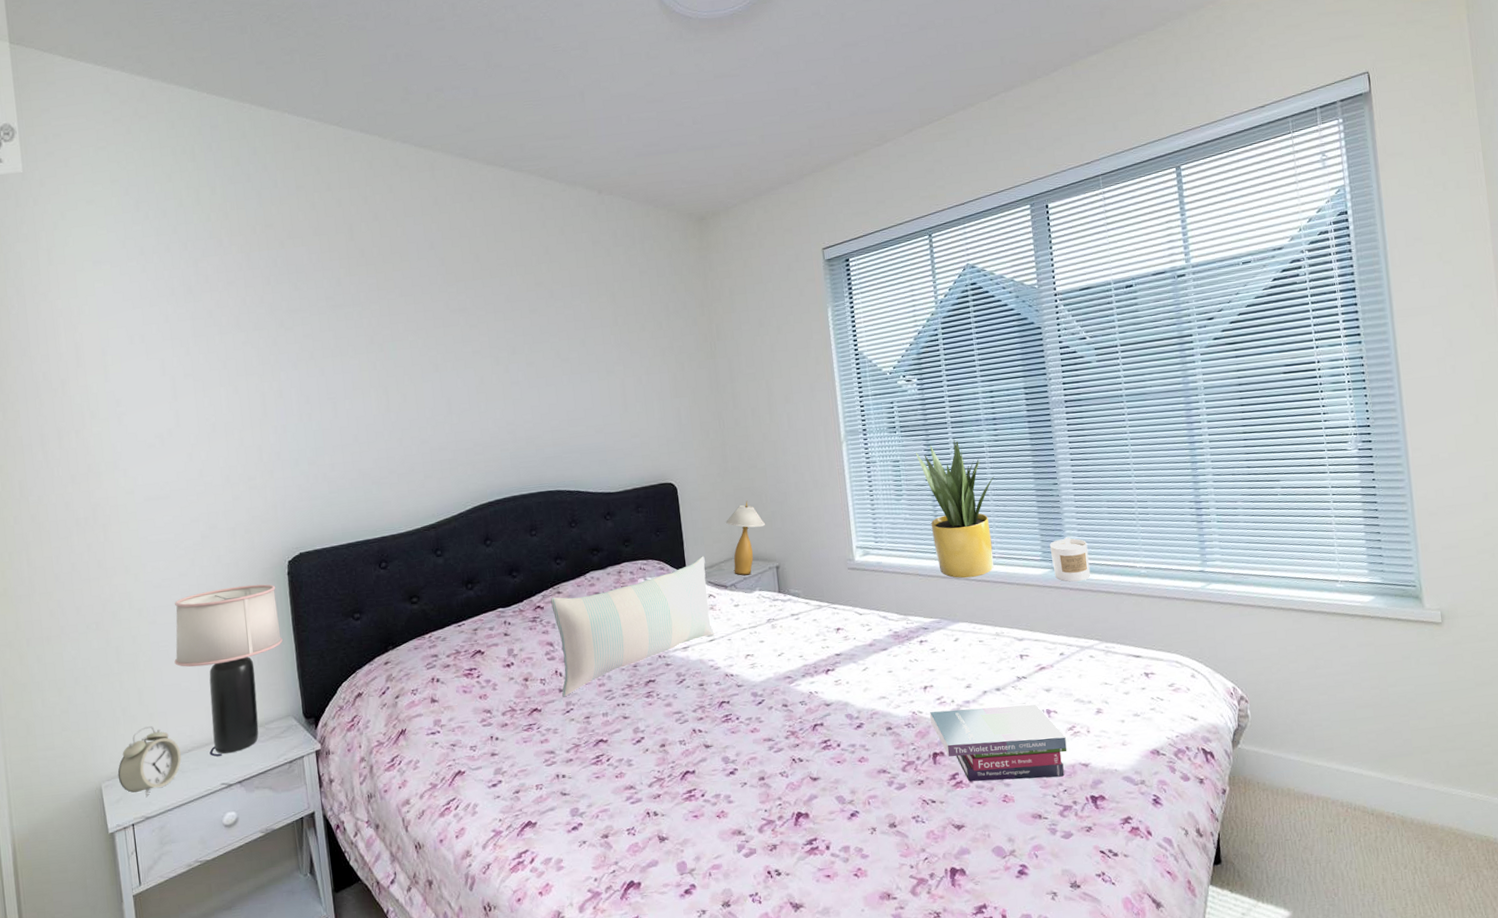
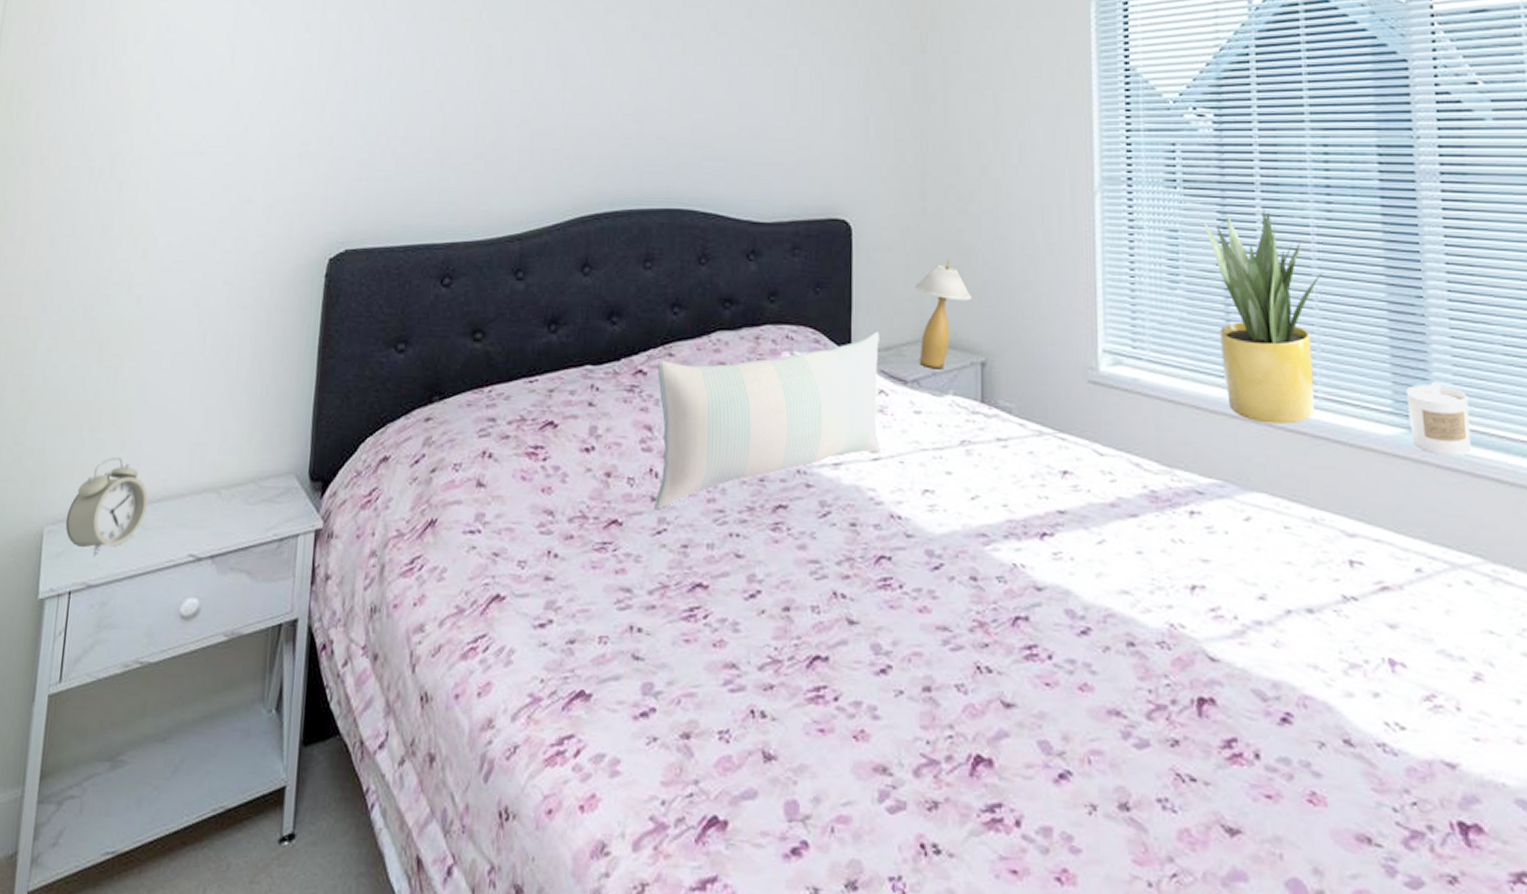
table lamp: present [174,584,283,757] -> none [165,283,307,517]
books: present [929,704,1067,782] -> none [1196,627,1421,779]

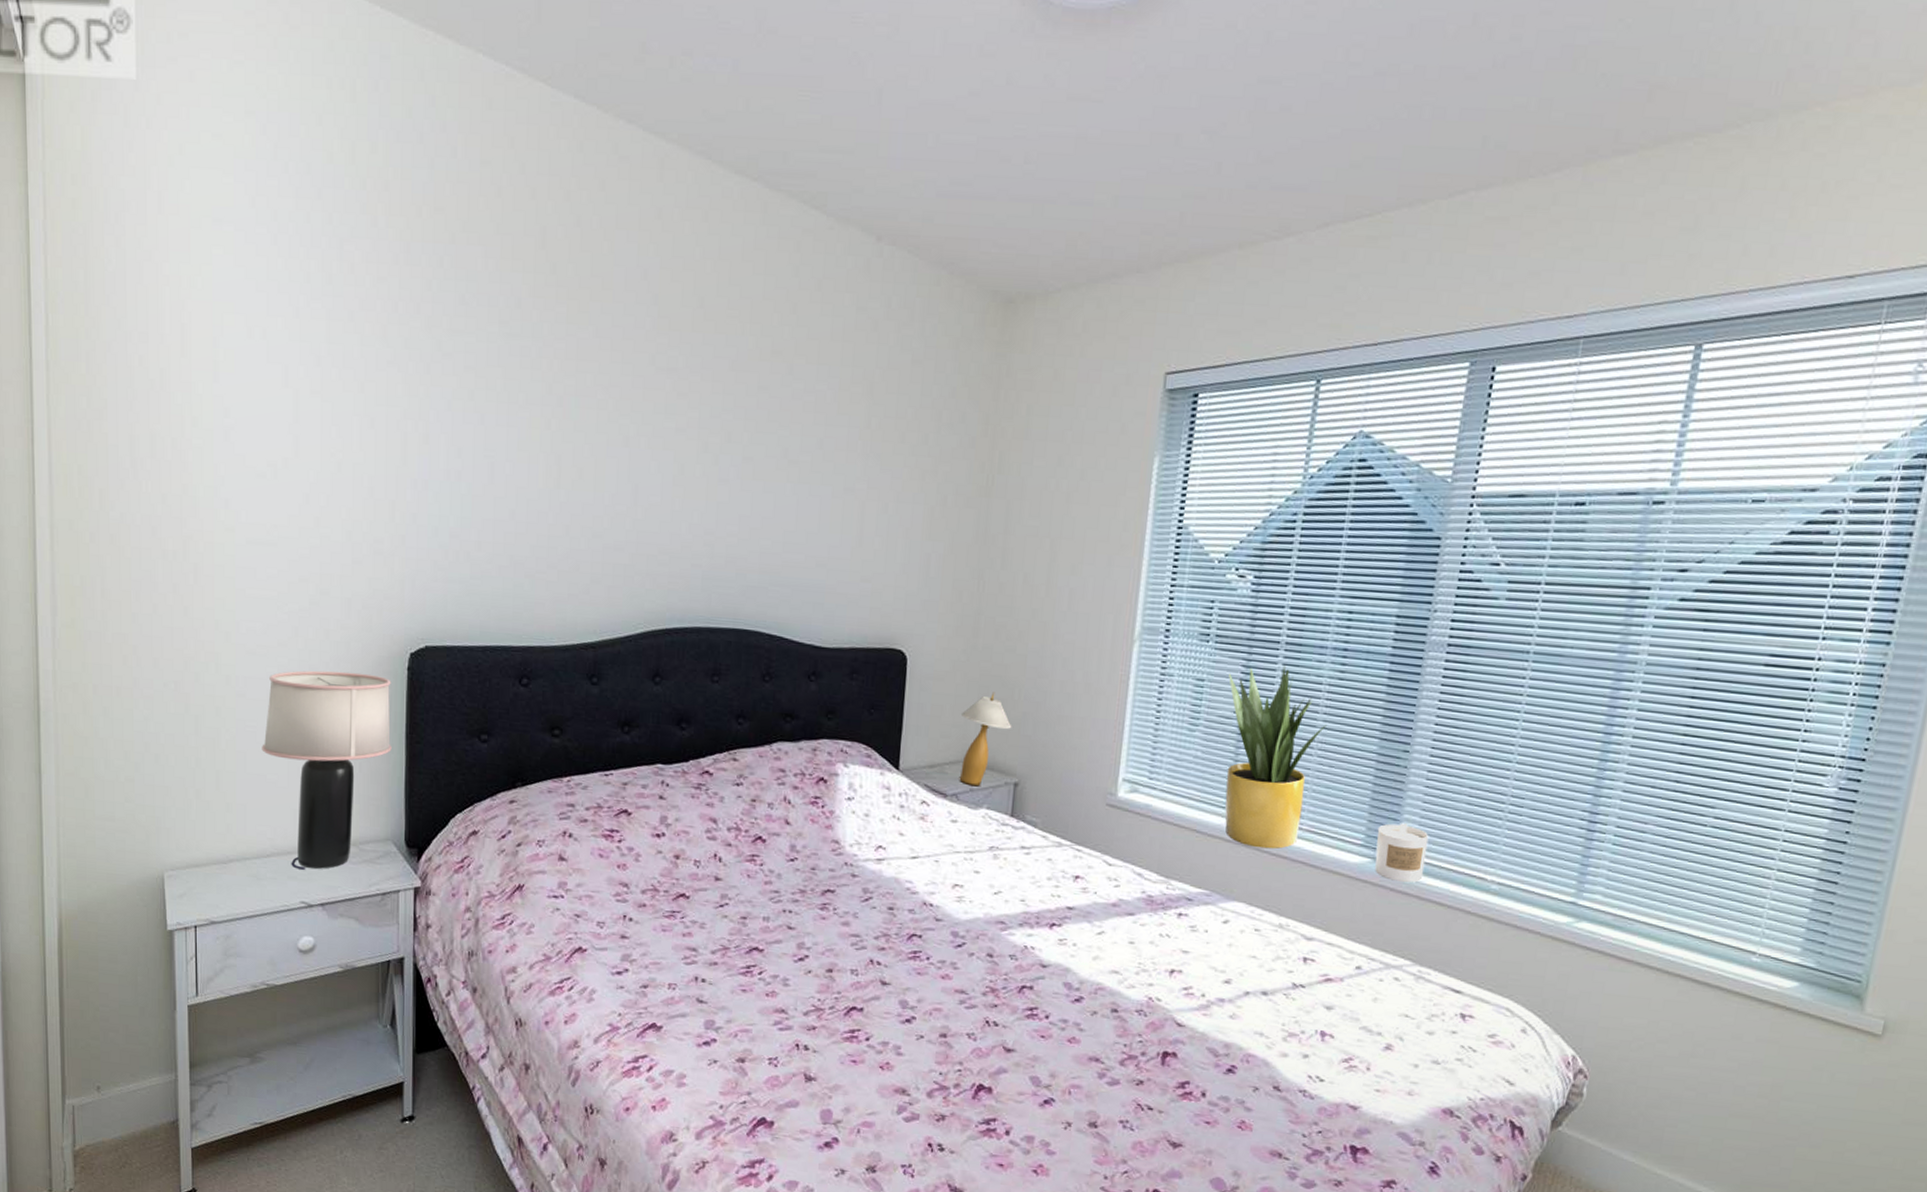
alarm clock: present [65,457,148,555] -> none [183,817,258,898]
table lamp: none [165,283,307,517] -> present [262,670,392,871]
pillow: present [654,331,881,510] -> none [718,751,926,888]

